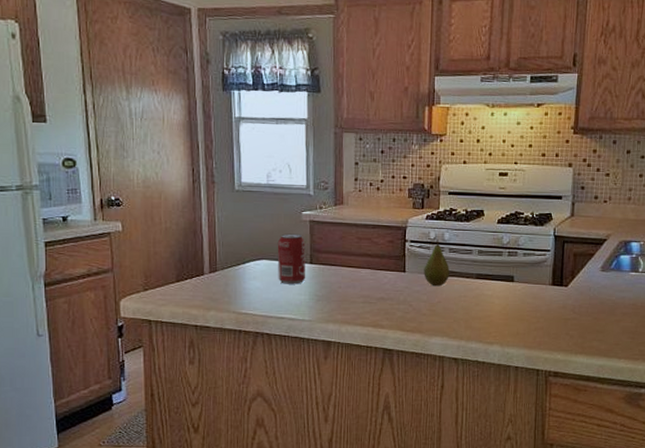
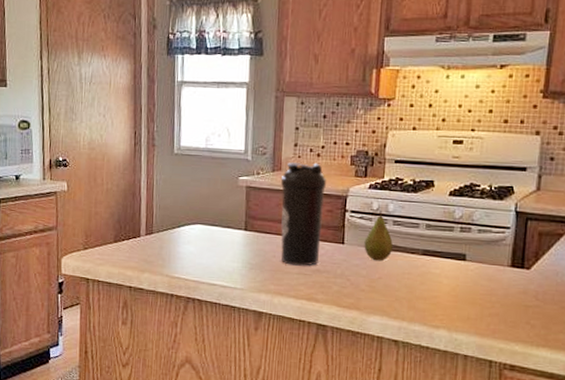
beverage can: present [277,233,306,284] -> none [212,198,241,251]
water bottle: none [343,196,386,295] -> present [280,162,326,267]

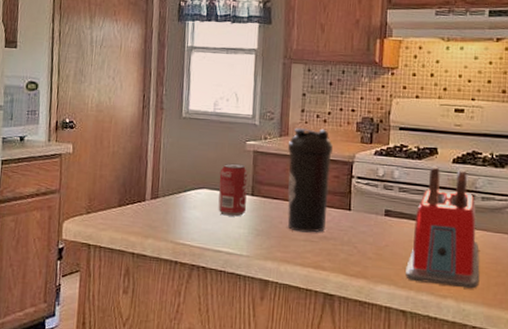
beverage can: none [212,198,241,251] -> present [218,163,248,217]
fruit: present [364,211,393,262] -> none [370,177,399,229]
toaster: none [398,198,474,320] -> present [406,165,480,289]

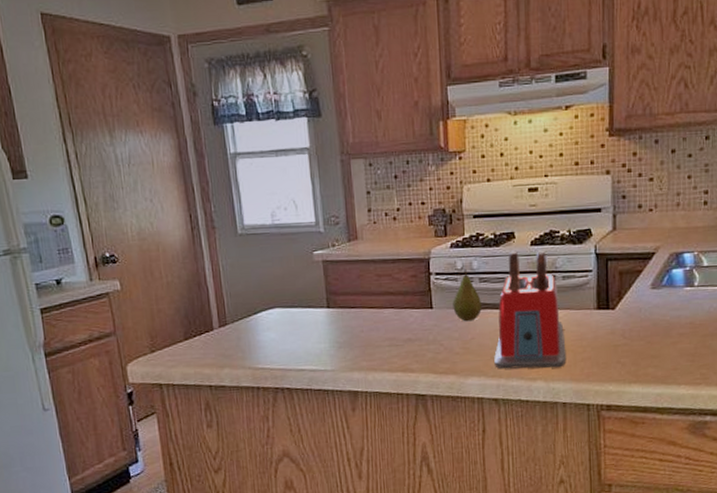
beverage can: present [218,163,248,217] -> none [289,276,324,333]
water bottle: present [287,128,333,233] -> none [358,227,409,338]
fruit: none [370,177,399,229] -> present [453,269,482,322]

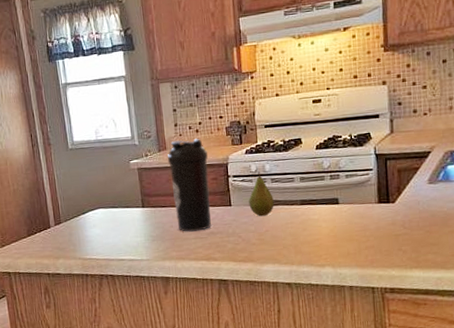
water bottle: none [358,227,409,338] -> present [167,138,211,232]
toaster: present [494,250,566,369] -> none [286,153,352,257]

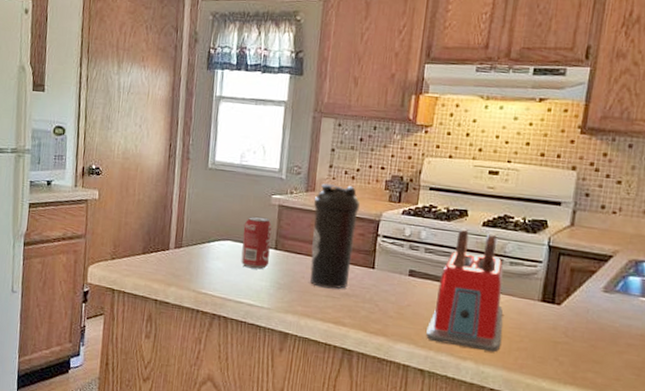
beverage can: none [111,181,140,229] -> present [241,216,273,270]
fruit: present [248,172,274,217] -> none [394,237,424,289]
toaster: none [286,153,352,257] -> present [426,228,504,353]

